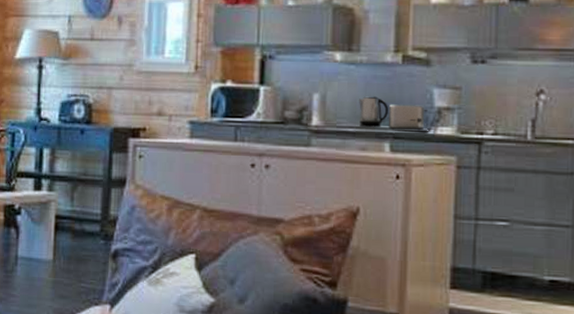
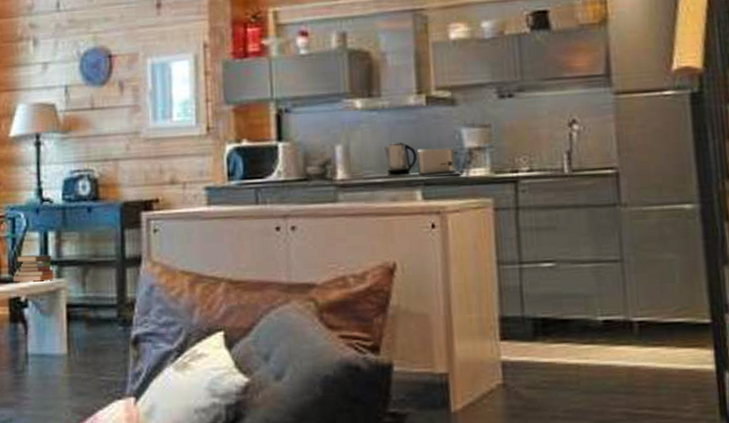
books: none [9,168,47,193] -> present [12,254,55,283]

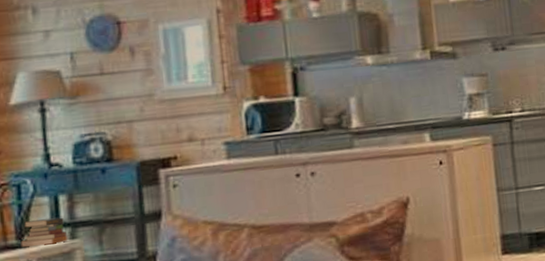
kettle: present [385,141,418,177] -> none [395,91,425,123]
toaster: present [416,147,458,176] -> none [423,94,460,121]

